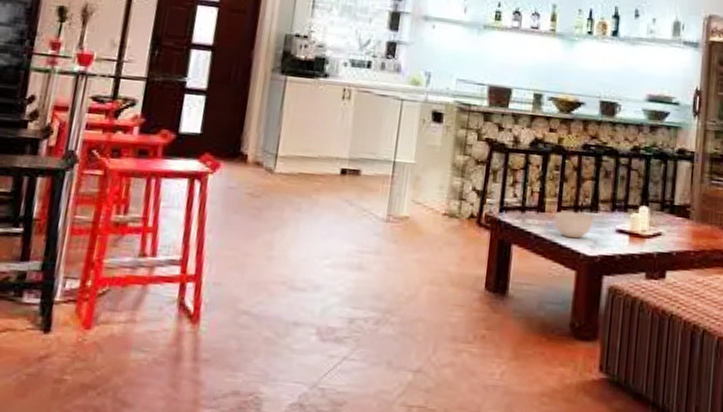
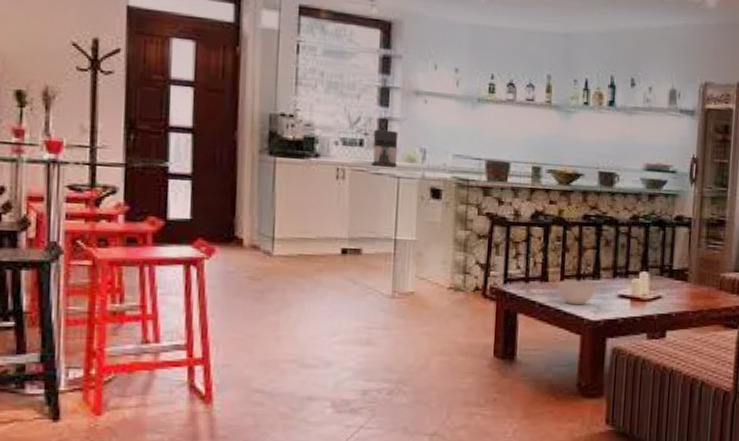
coffee maker: none [377,52,406,91] -> present [372,129,399,169]

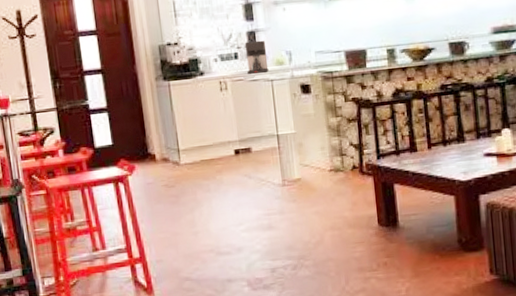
bowl: present [557,280,597,305] -> none [426,146,463,170]

